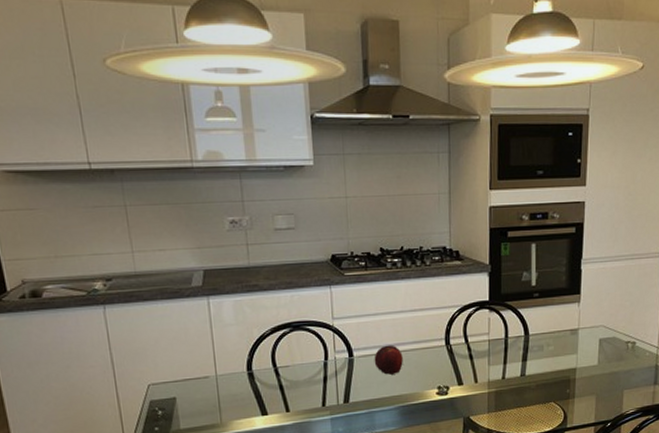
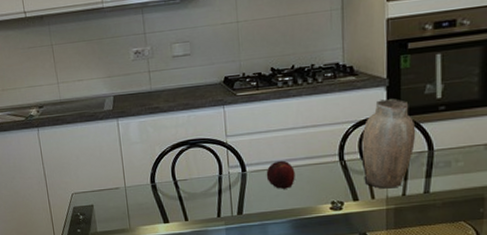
vase: none [466,285,514,373] -> present [362,99,416,189]

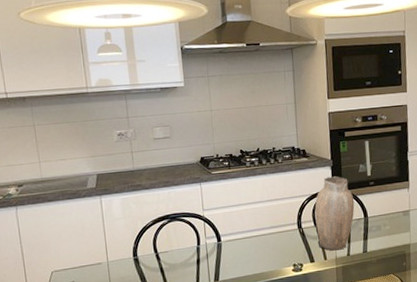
fruit: present [266,160,295,189] -> none [238,230,263,256]

